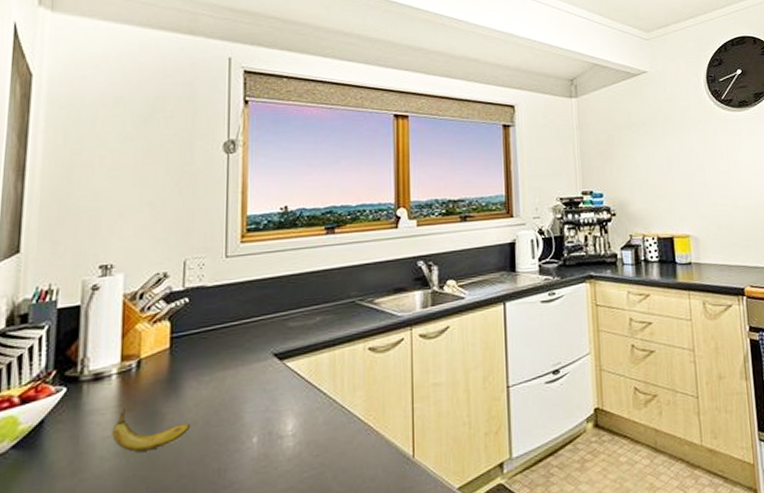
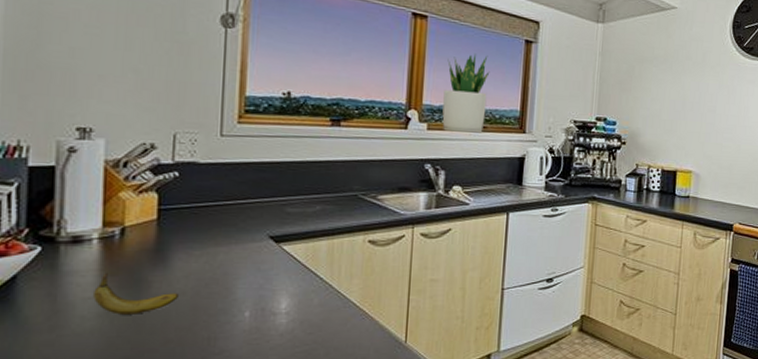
planter: none [430,144,472,226] -> present [442,53,490,134]

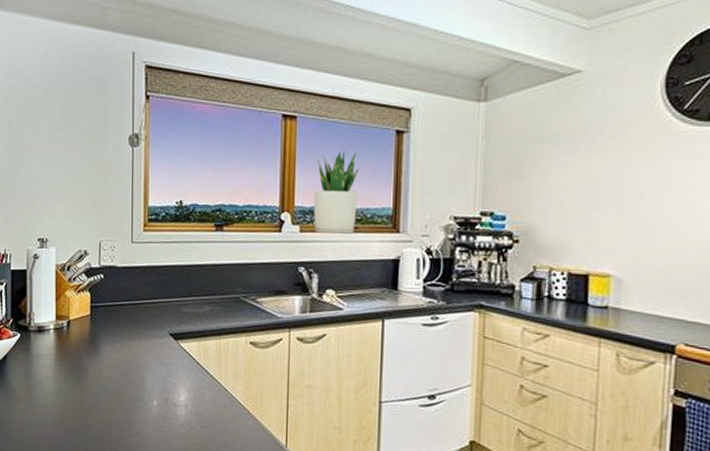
banana: present [93,272,180,315] -> none [52,357,107,395]

